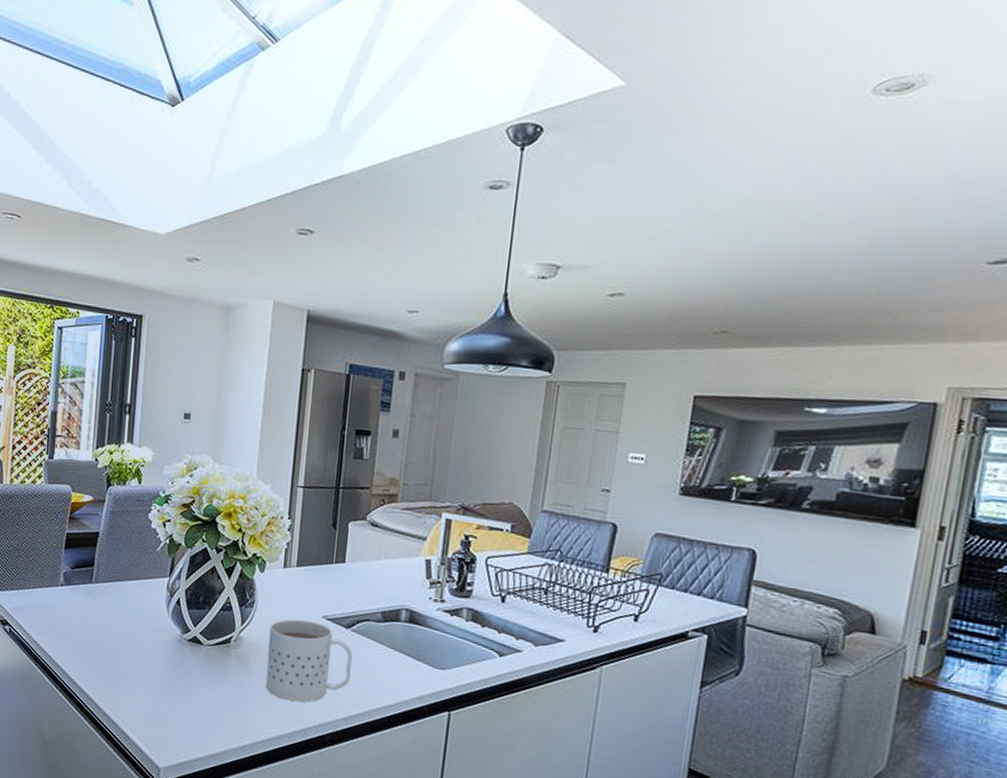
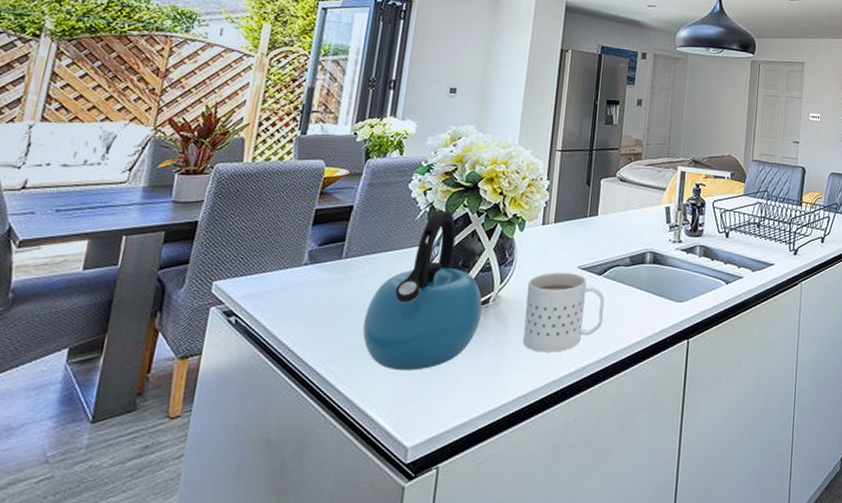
kettle: none [115,543,224,699] -> present [362,210,482,371]

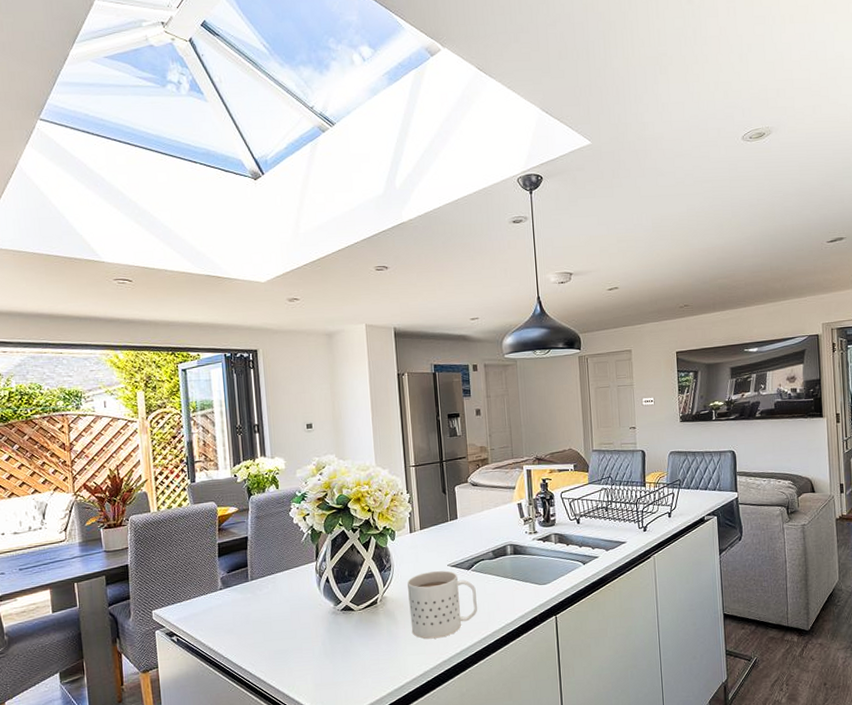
kettle: present [362,210,482,371] -> none [277,531,373,665]

